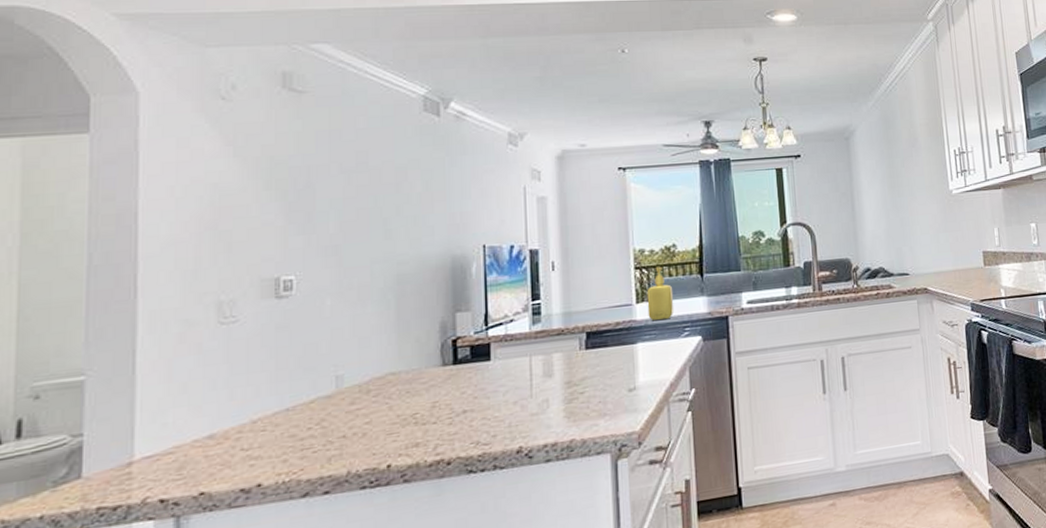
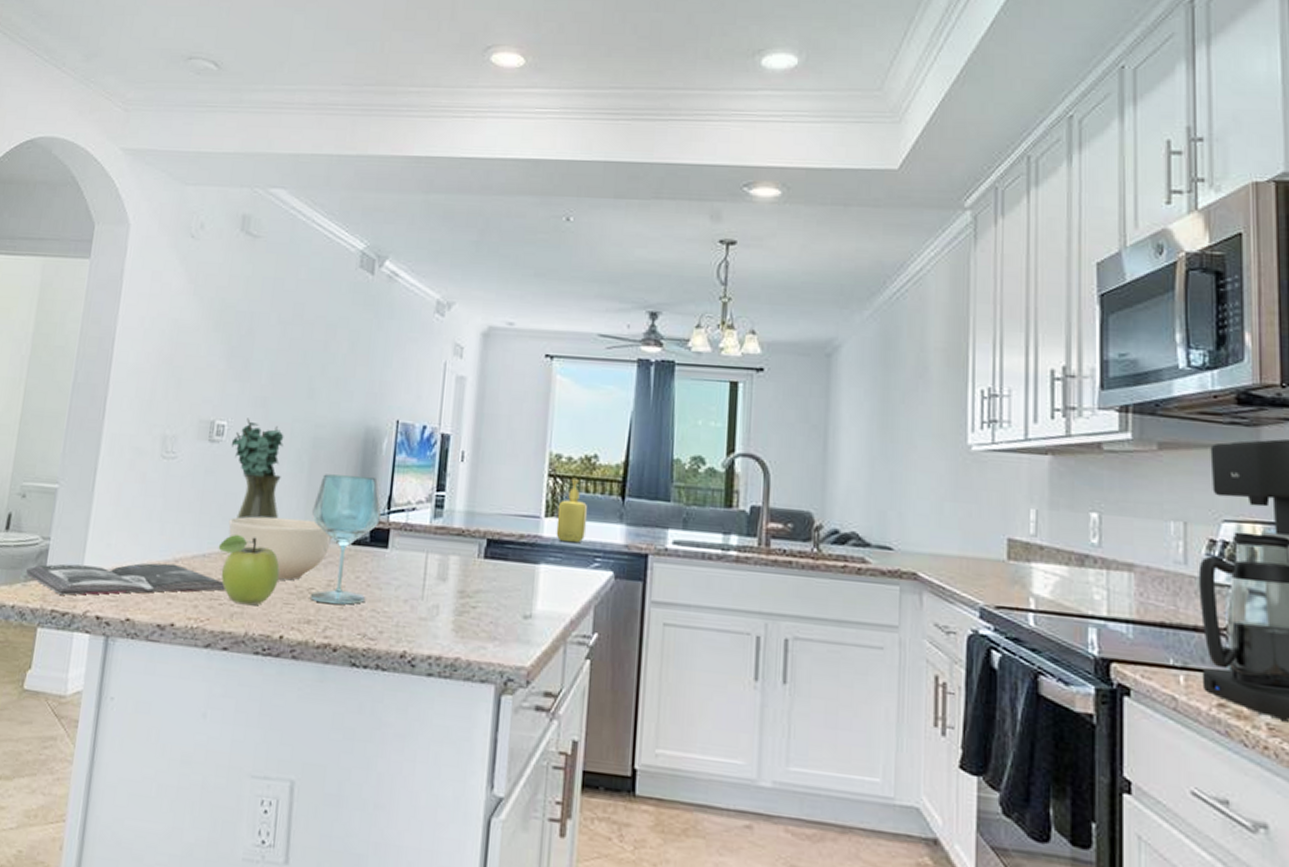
magazine: none [54,425,317,490] -> present [26,563,225,596]
vase: none [303,268,370,367] -> present [231,418,284,520]
fruit: none [303,380,377,447] -> present [218,534,280,606]
bowl: none [312,351,430,414] -> present [228,516,331,581]
wine glass: none [405,300,479,425] -> present [311,474,381,605]

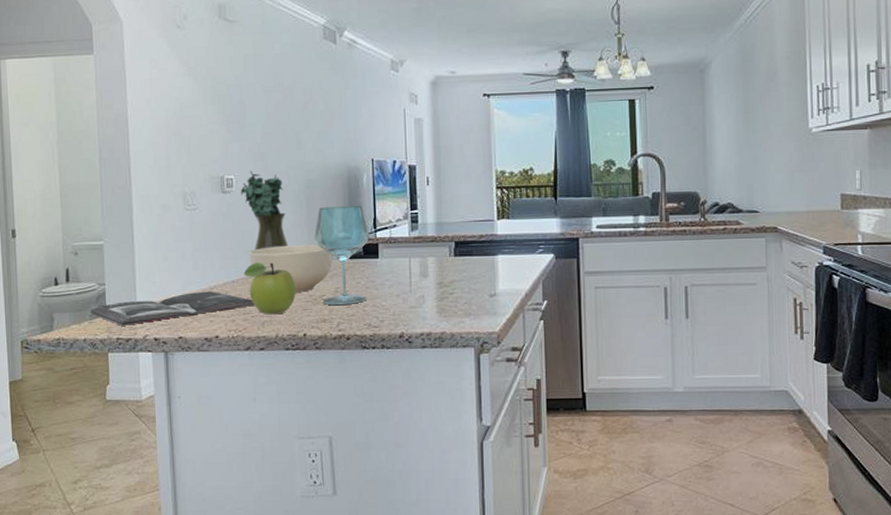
soap dispenser: present [556,477,588,544] -> none [506,187,531,237]

